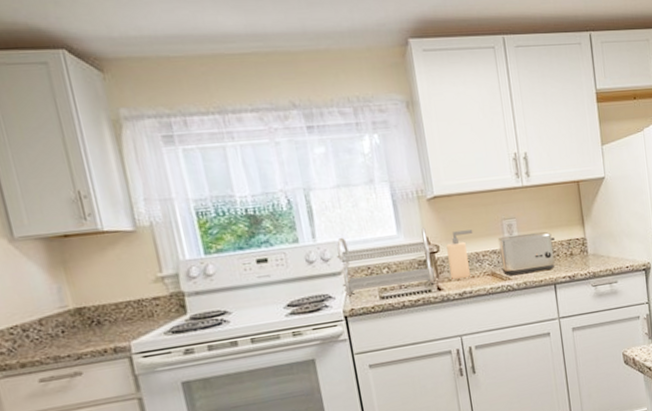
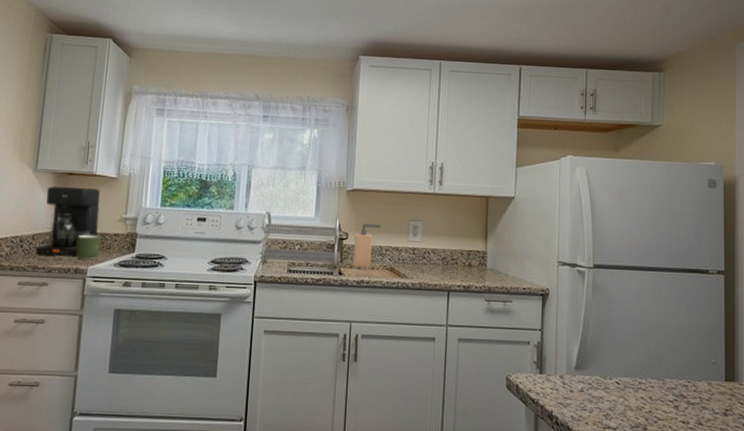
coffee maker: none [38,247,130,342] -> present [35,186,100,257]
mug: none [102,303,140,337] -> present [75,234,101,260]
toaster: present [497,231,555,276] -> none [400,236,456,277]

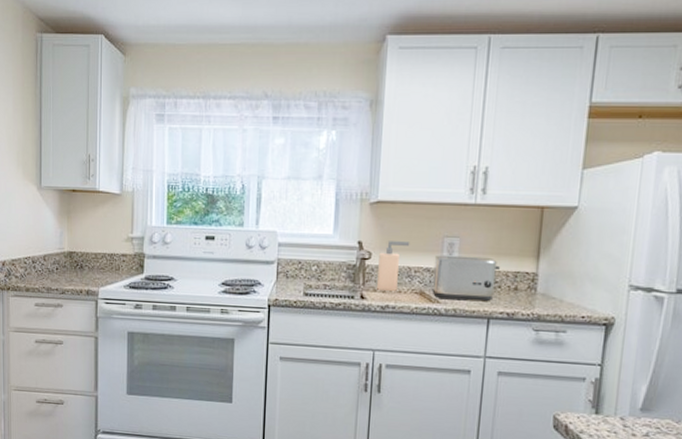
coffee maker: present [35,186,100,257] -> none [48,204,106,278]
mug: present [75,234,101,260] -> none [86,255,109,282]
dish rack: present [259,211,341,268] -> none [273,228,363,291]
toaster: none [400,236,456,277] -> present [432,255,500,302]

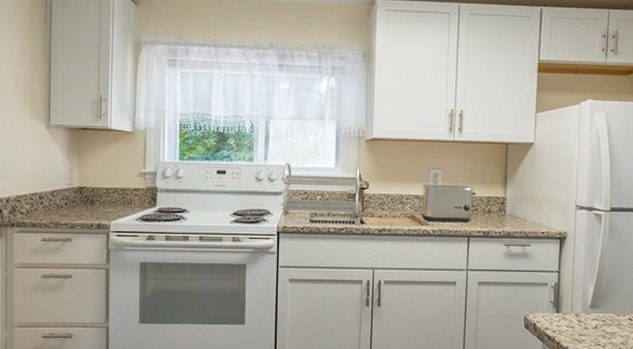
dish rack: none [273,228,363,291] -> present [281,162,361,217]
soap dispenser: present [377,241,410,292] -> none [374,173,402,217]

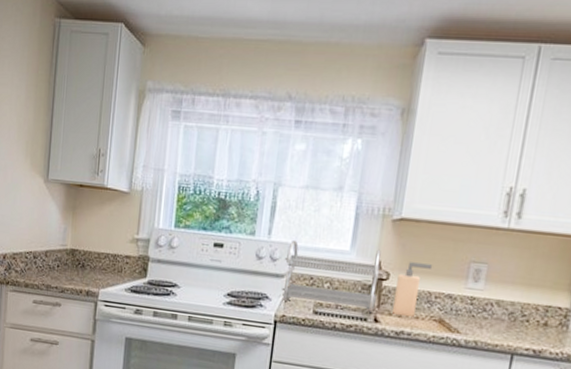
soap dispenser: none [374,173,402,217] -> present [392,262,433,318]
toaster: present [421,184,476,223] -> none [452,281,530,337]

